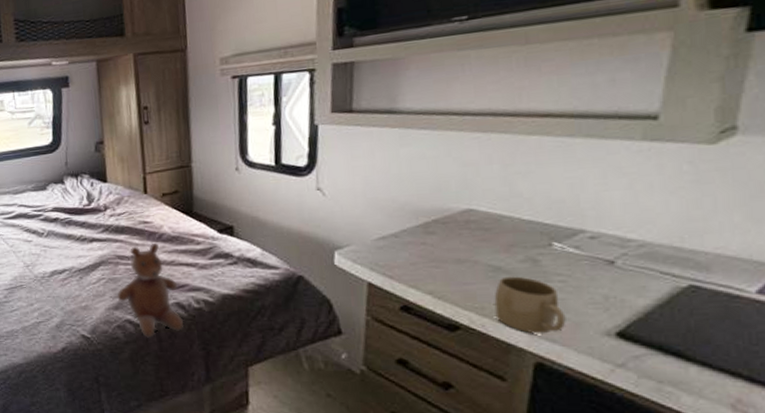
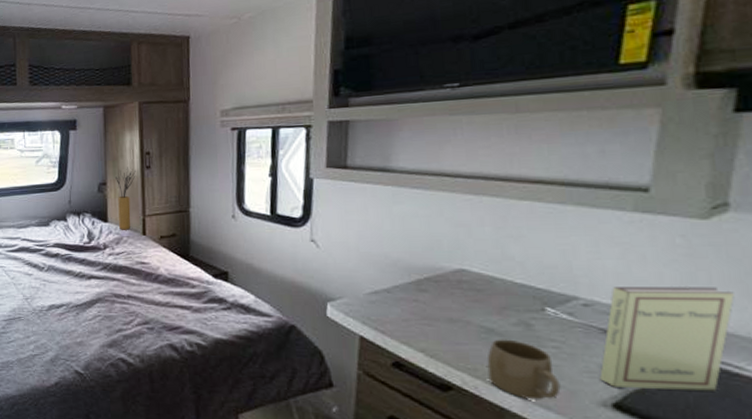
vase: none [113,123,134,190] -> present [116,167,136,230]
teddy bear: present [117,242,184,338] -> none [111,283,176,378]
book: none [604,212,739,317] -> present [599,287,735,393]

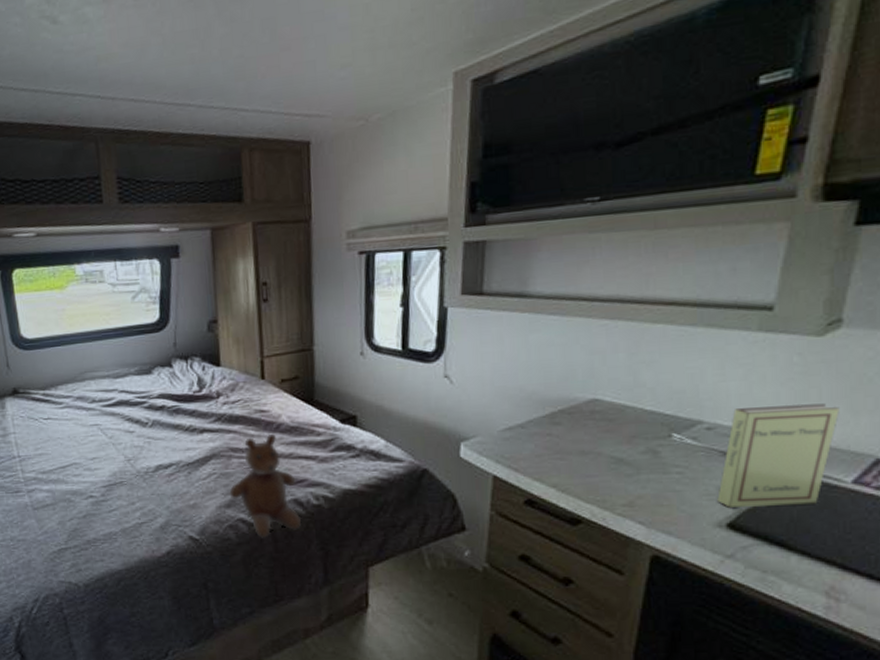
teddy bear: none [111,283,176,378] -> present [229,433,302,538]
vase: present [116,167,136,230] -> none [228,300,252,375]
mug: present [486,339,561,400] -> none [615,468,682,527]

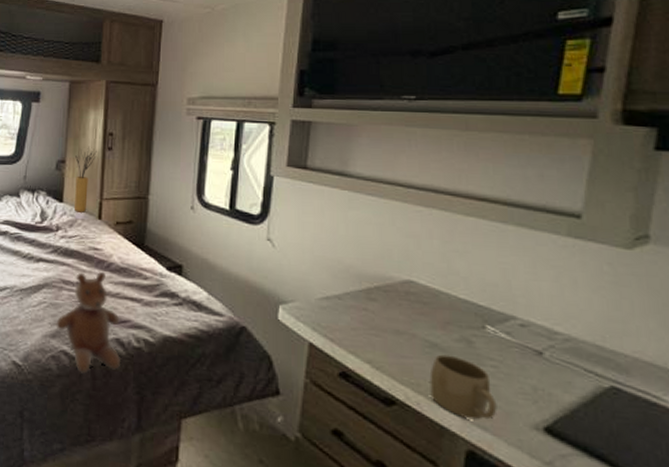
vase: none [228,300,252,375] -> present [75,146,97,213]
mug: none [615,468,682,527] -> present [429,354,497,420]
book: present [717,403,840,508] -> none [533,309,653,421]

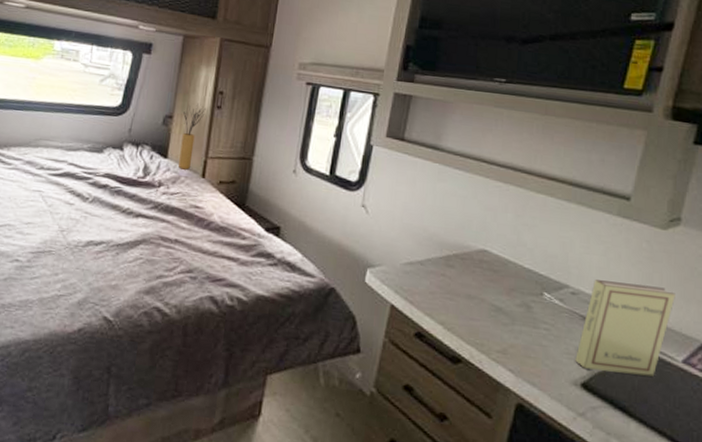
teddy bear: present [56,271,121,374] -> none [150,229,216,330]
mug: present [429,354,497,420] -> none [491,317,546,377]
book: none [533,309,653,421] -> present [575,280,675,378]

